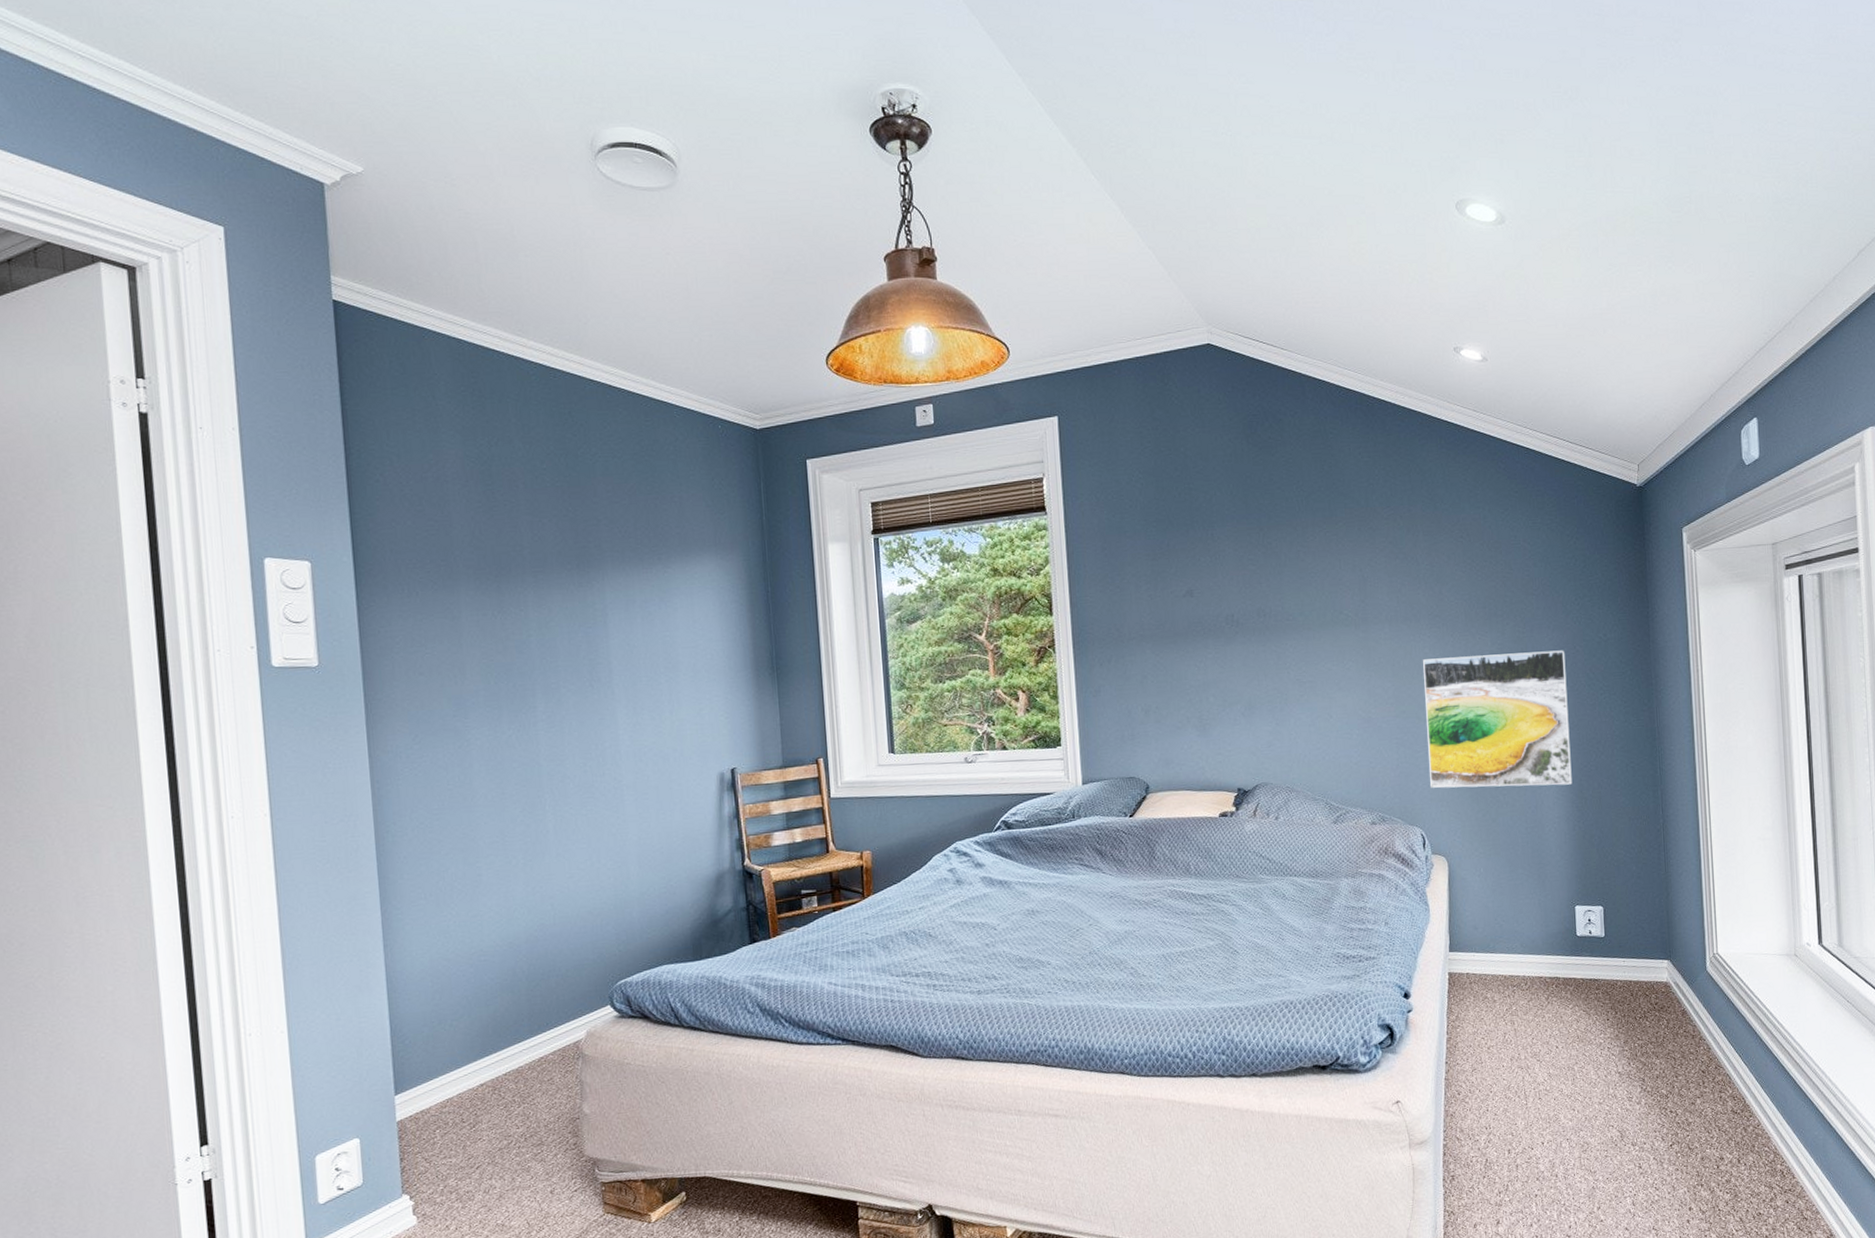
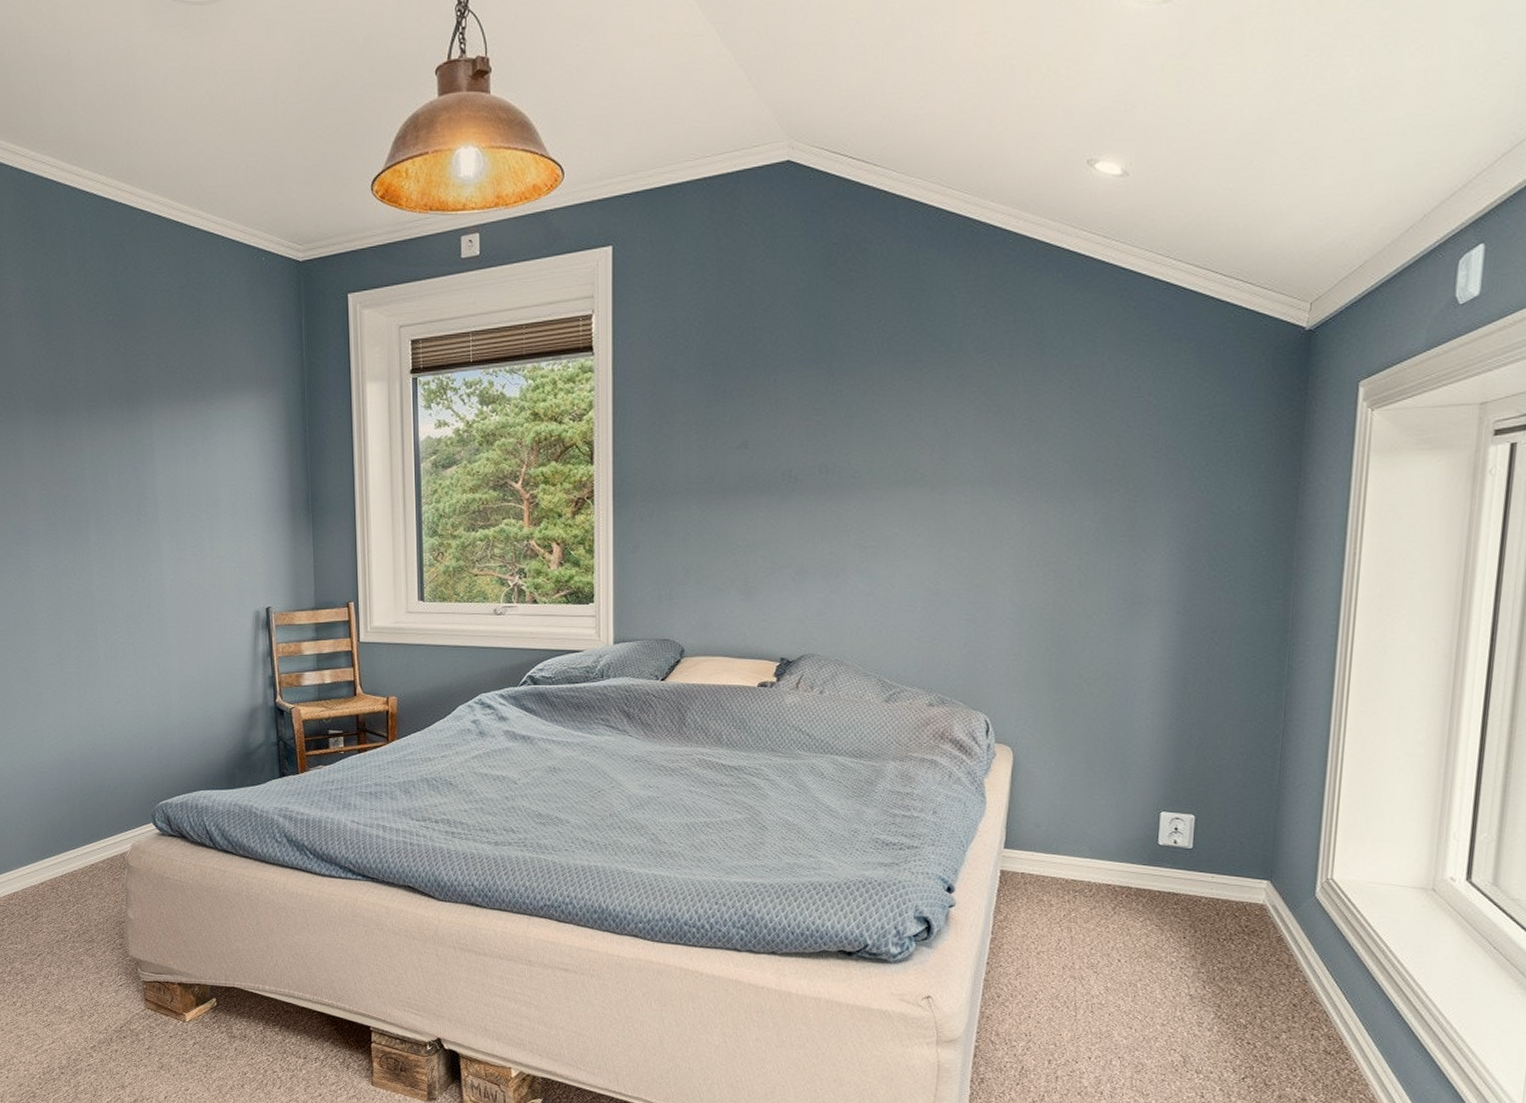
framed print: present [1423,650,1572,788] -> none [1002,523,1185,678]

